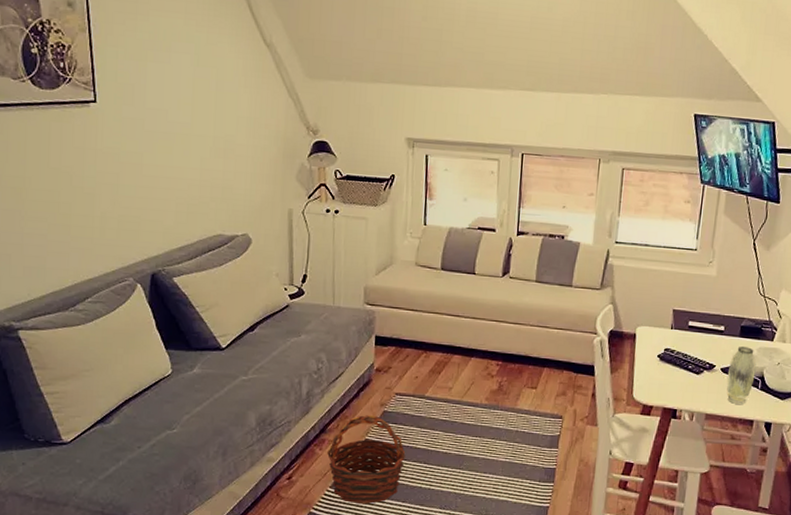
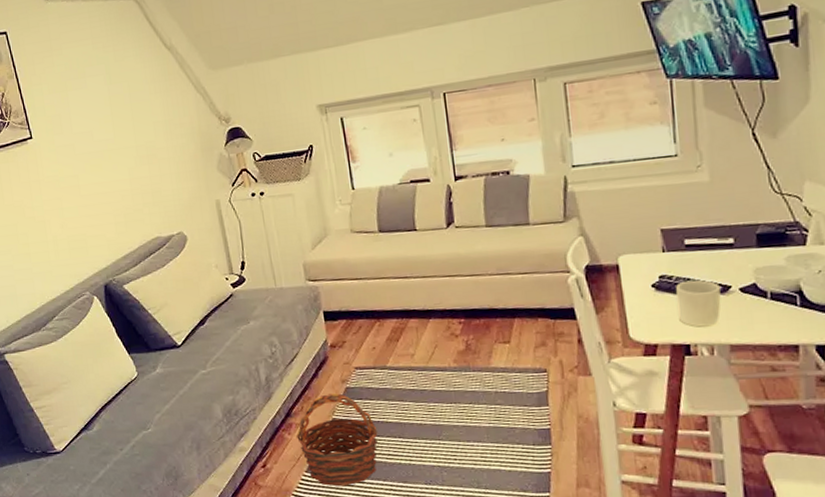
mug: none [672,355,707,397] -> present [676,279,721,327]
vase: present [726,346,756,404] -> none [749,257,790,328]

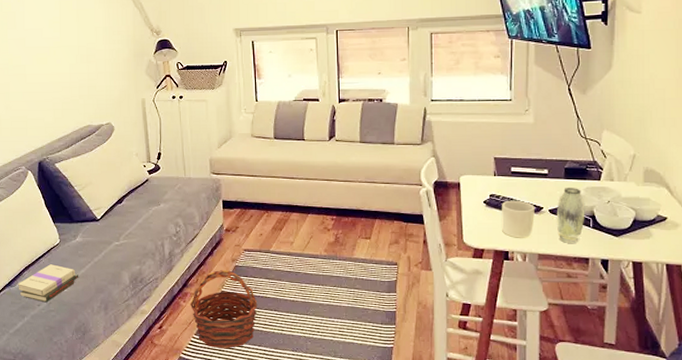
books: none [95,401,164,446] -> present [18,264,79,303]
vase: none [749,257,790,328] -> present [556,188,585,243]

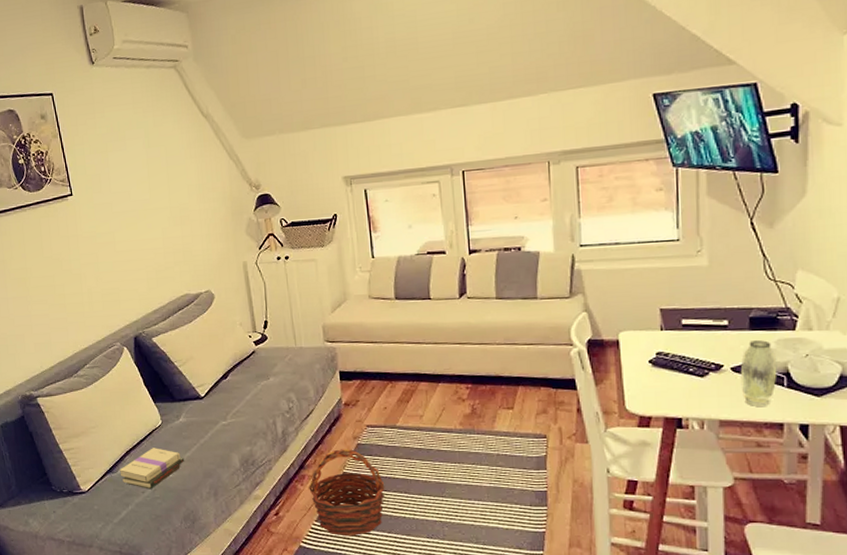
mug: present [501,200,535,238] -> none [671,358,713,402]

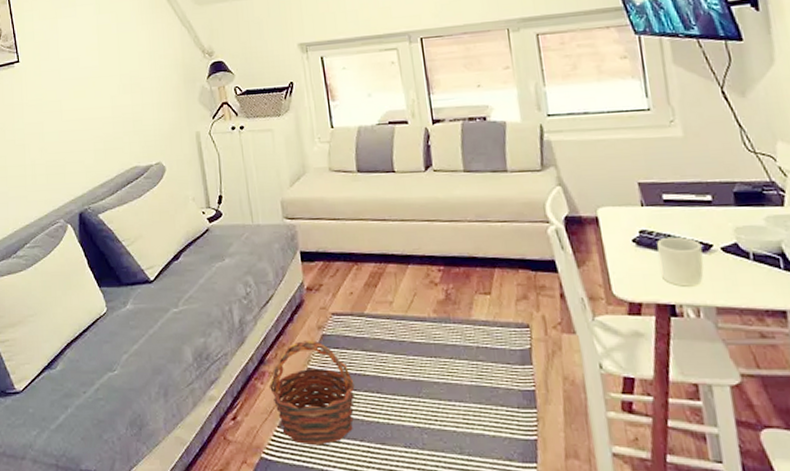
books: present [119,448,185,489] -> none [59,339,132,389]
mug: none [671,358,713,402] -> present [657,236,704,287]
vase: present [740,340,778,406] -> none [731,217,772,291]

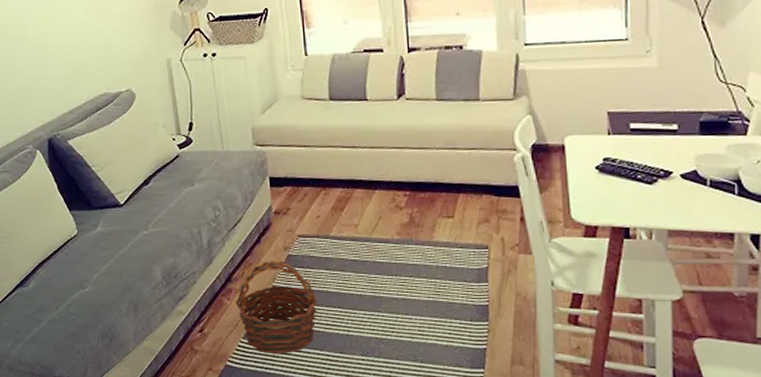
mug: present [657,236,704,287] -> none [618,164,662,211]

